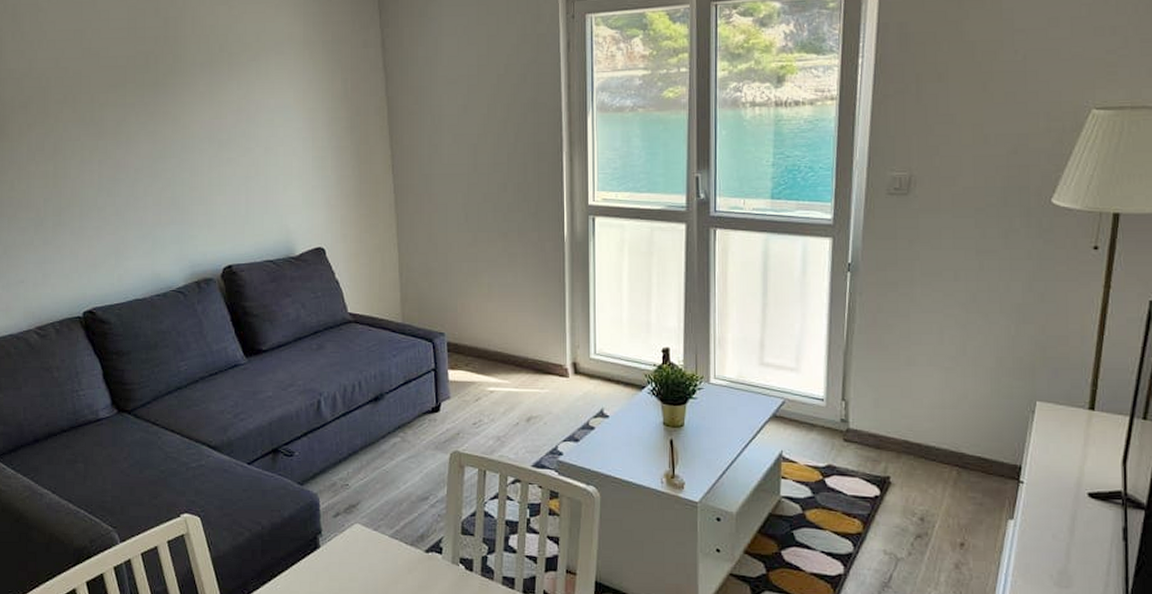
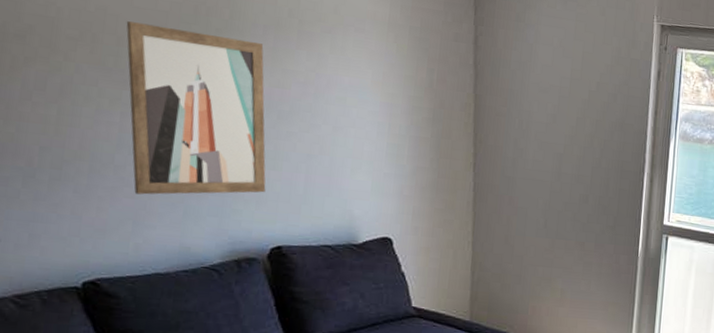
wall art: none [96,79,215,230] -> present [126,21,266,195]

